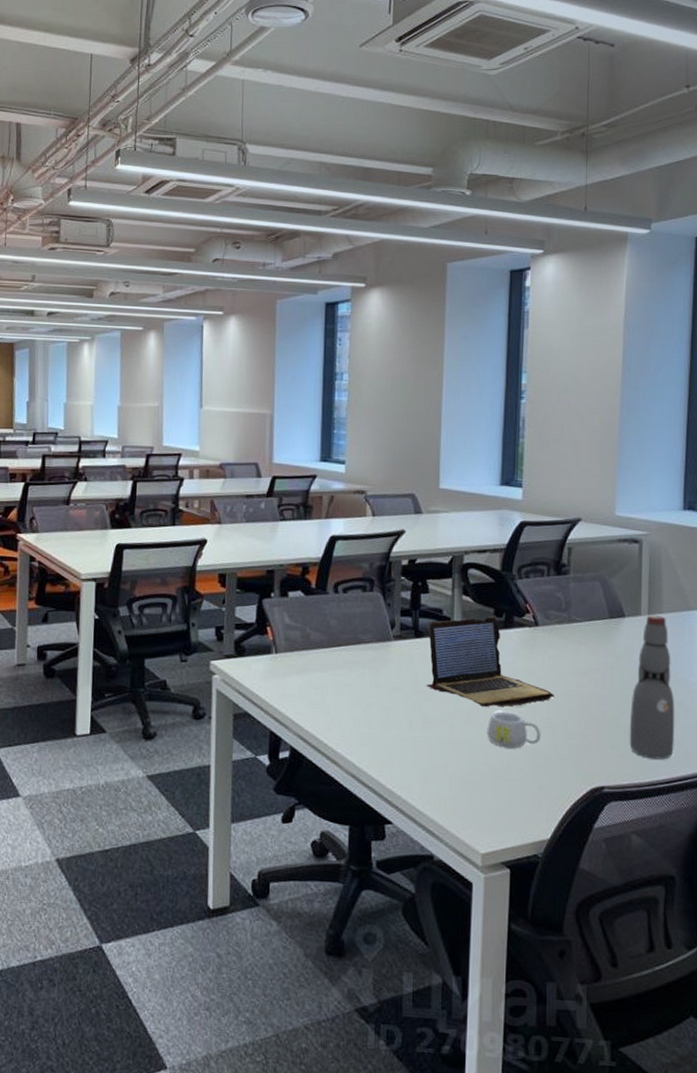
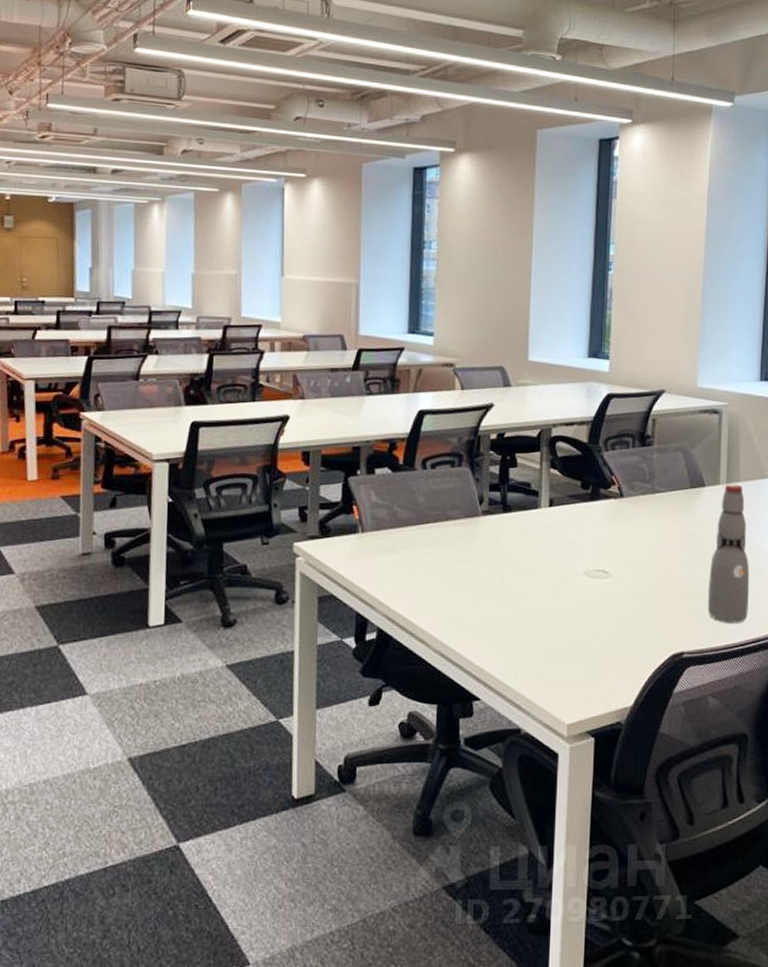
laptop: present [426,615,555,707] -> none [514,488,638,579]
mug: present [487,711,541,748] -> none [573,583,625,618]

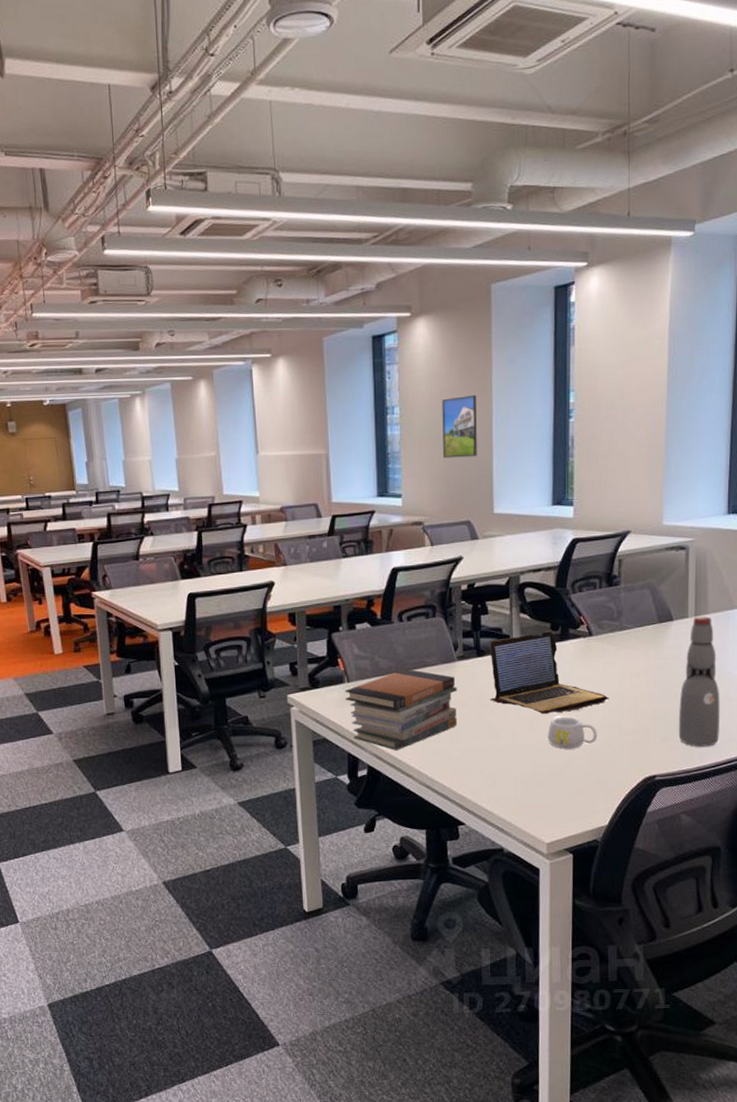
book stack: none [357,521,480,612] -> present [345,668,457,751]
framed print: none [479,237,517,301] -> present [442,394,477,458]
laptop: none [514,488,638,579] -> present [489,630,609,714]
mug: none [573,583,625,618] -> present [547,716,598,748]

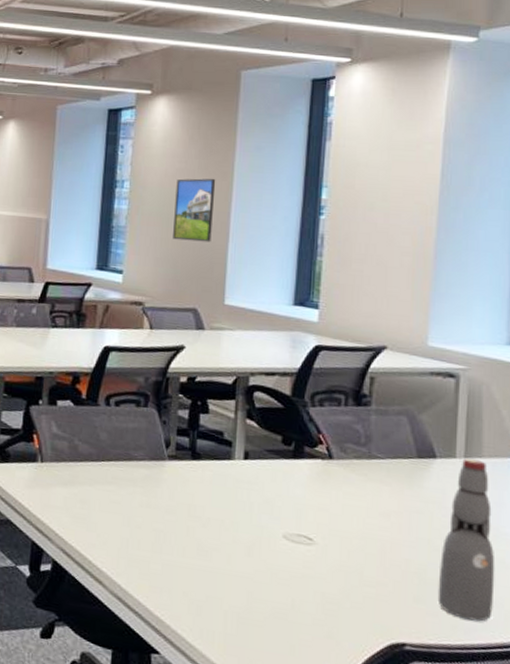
book stack: present [345,668,457,751] -> none [36,458,165,550]
laptop: present [489,630,609,714] -> none [202,443,350,543]
mug: present [547,716,598,748] -> none [269,547,332,589]

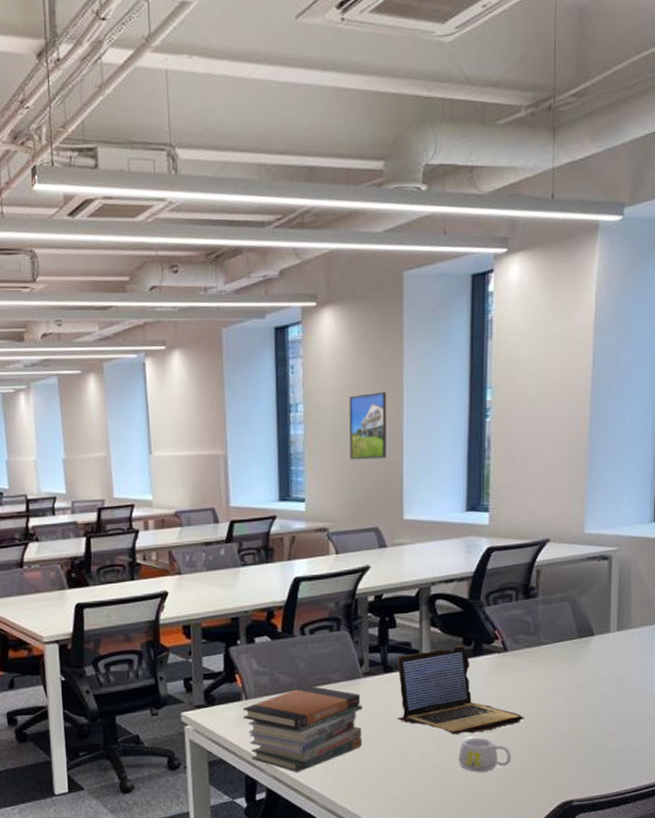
book stack: none [36,458,165,550] -> present [242,685,362,773]
laptop: none [202,443,350,543] -> present [397,645,524,734]
mug: none [269,547,332,589] -> present [458,737,512,771]
bottle: present [437,458,495,622] -> none [597,631,643,770]

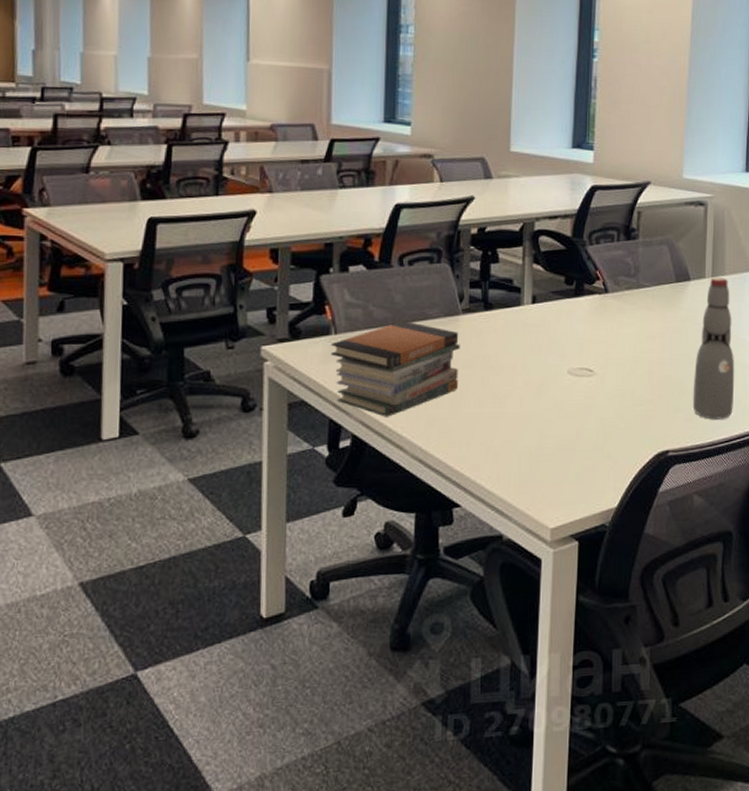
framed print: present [349,391,387,460] -> none [459,21,499,89]
laptop: present [397,645,524,734] -> none [495,284,623,378]
mug: present [458,737,512,771] -> none [557,382,610,418]
bottle: none [597,631,643,770] -> present [692,278,735,419]

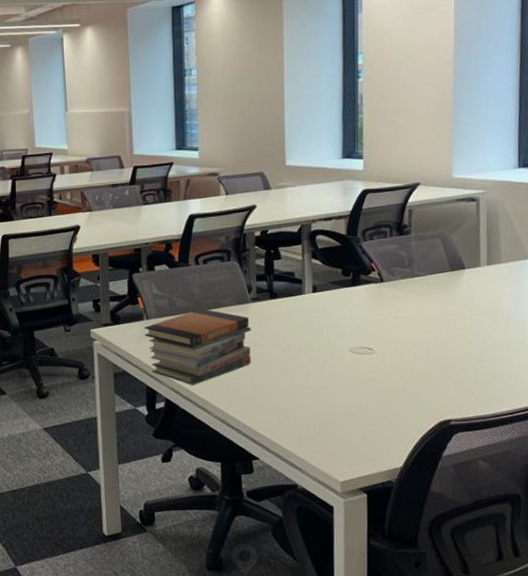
bottle: present [692,278,735,419] -> none [473,266,516,393]

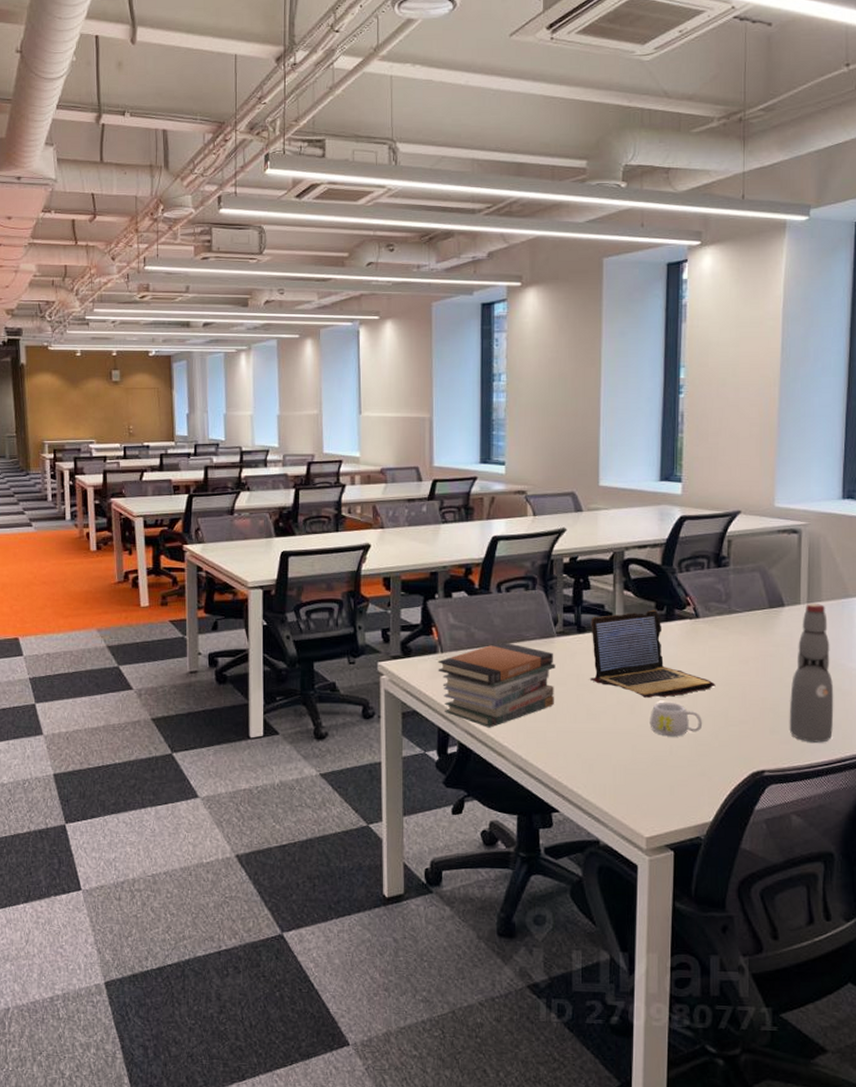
laptop: none [282,275,402,355] -> present [589,609,716,698]
mug: none [340,359,391,389] -> present [650,702,703,736]
bottle: none [473,266,516,393] -> present [789,604,834,743]

